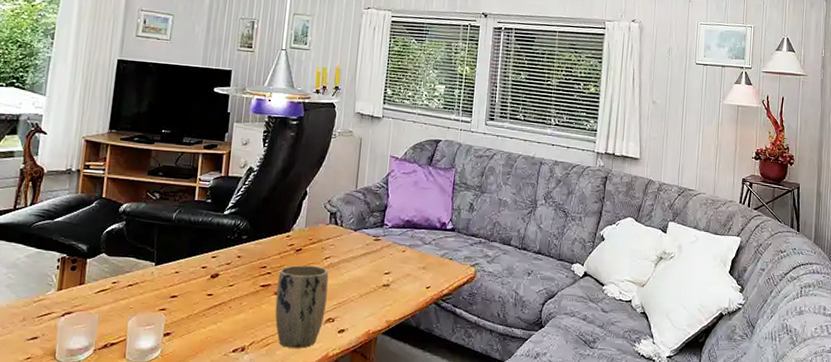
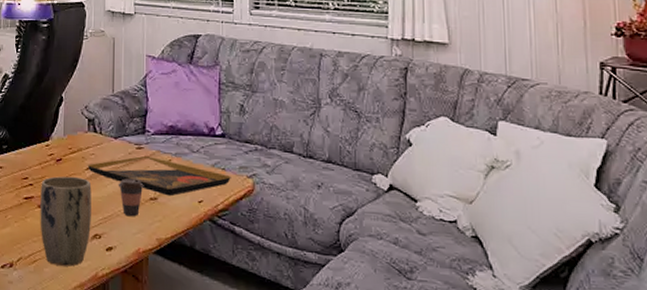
decorative tray: none [326,246,457,283] -> present [87,155,231,196]
coffee cup: none [354,267,379,302] -> present [118,178,144,217]

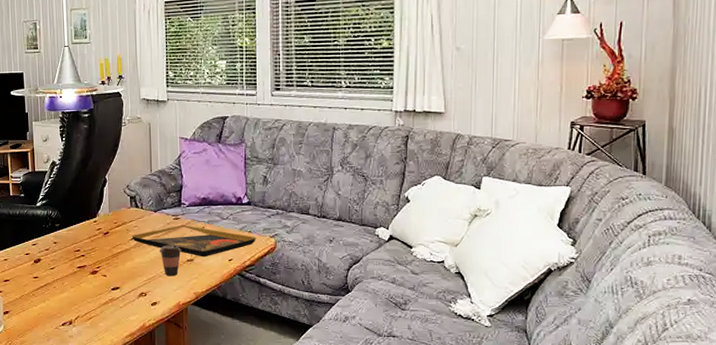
plant pot: present [40,176,92,267] -> none [91,246,137,320]

